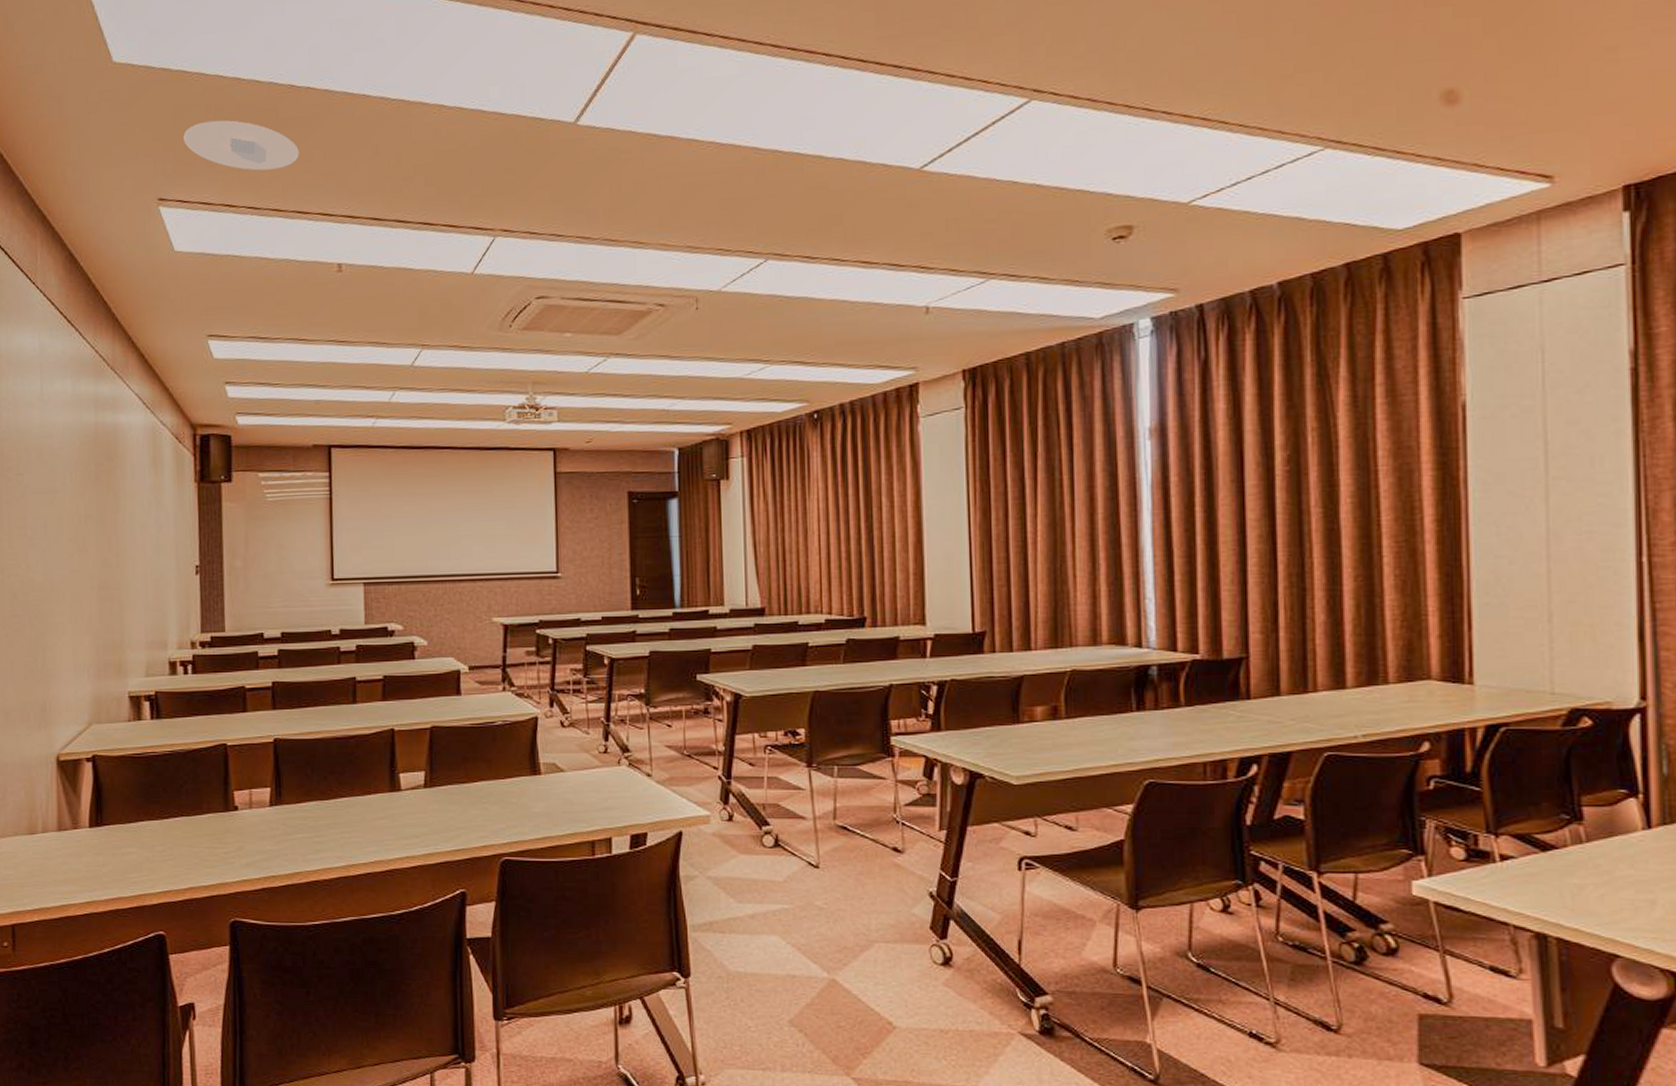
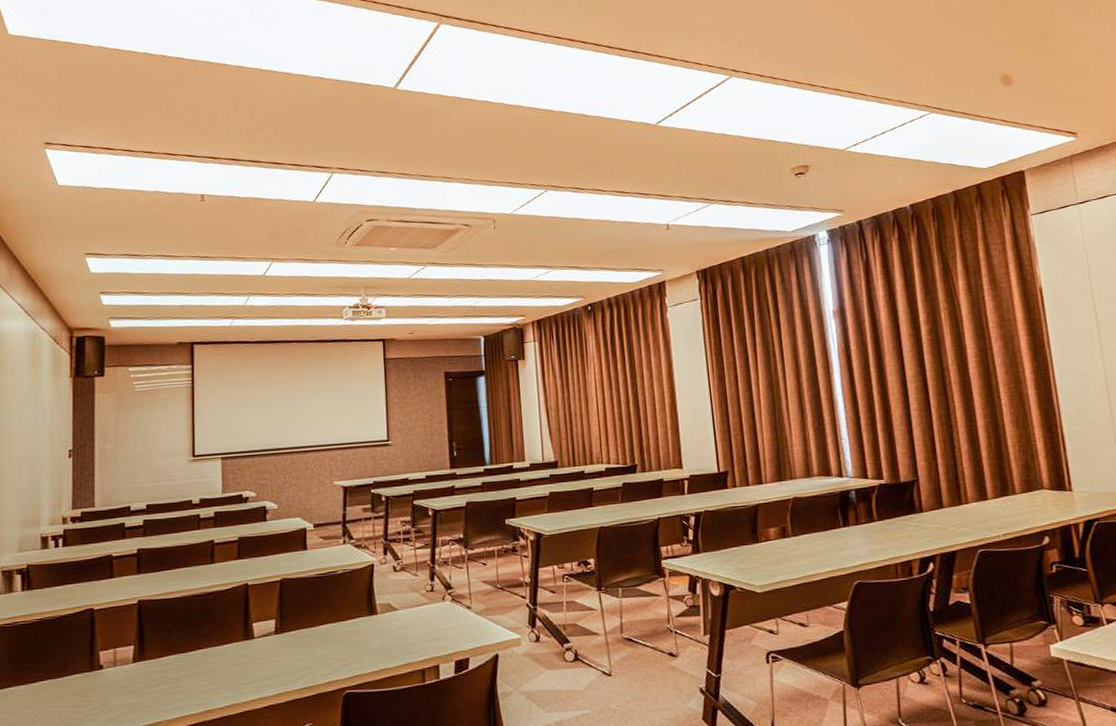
recessed light: present [183,120,299,171] -> none [69,81,169,121]

